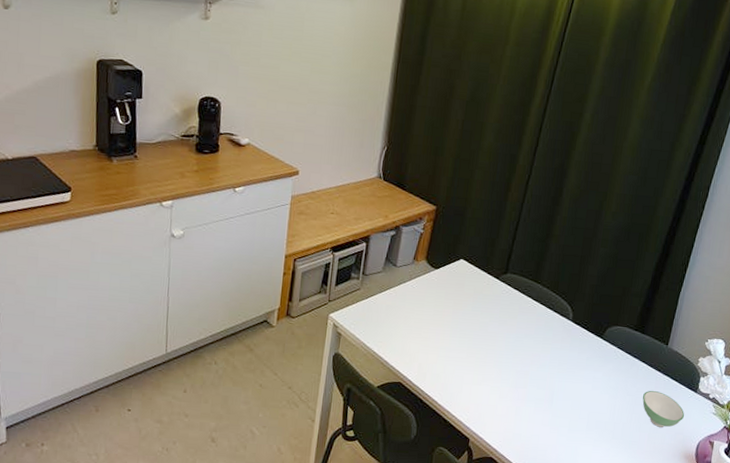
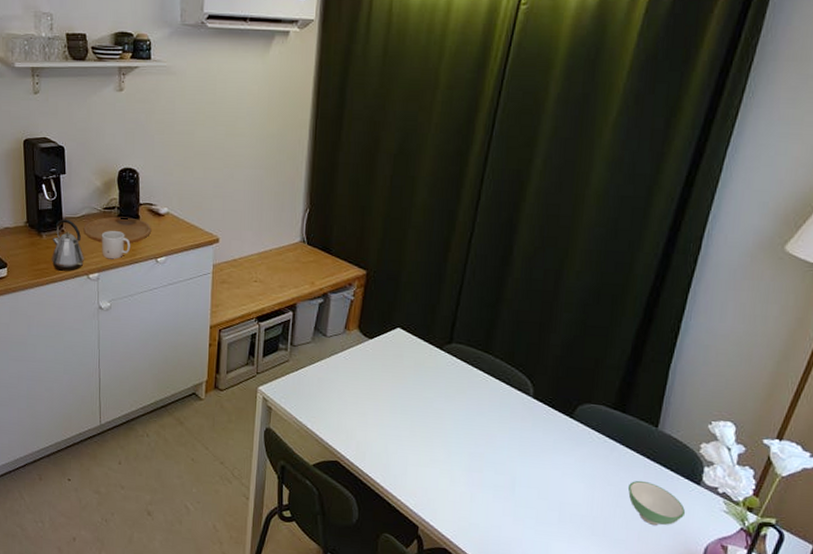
kettle: none [121,144,159,199] -> present [51,219,85,272]
cutting board: none [158,144,231,172] -> present [83,216,152,243]
mug: none [177,158,209,188] -> present [101,230,131,260]

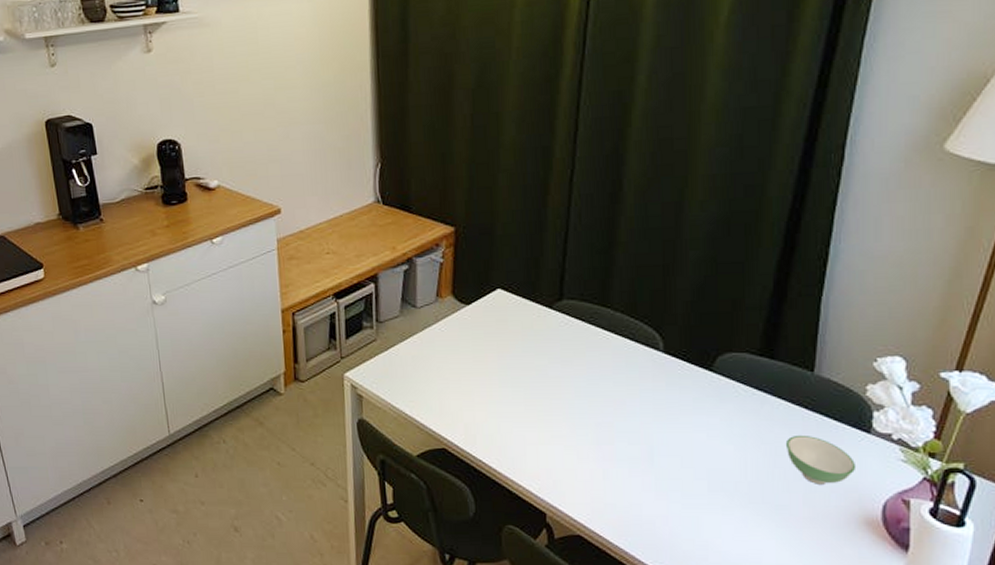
kettle: present [51,219,85,272] -> none [91,205,131,267]
cutting board: present [83,216,152,243] -> none [124,195,203,228]
mug: present [101,230,131,260] -> none [145,212,181,246]

